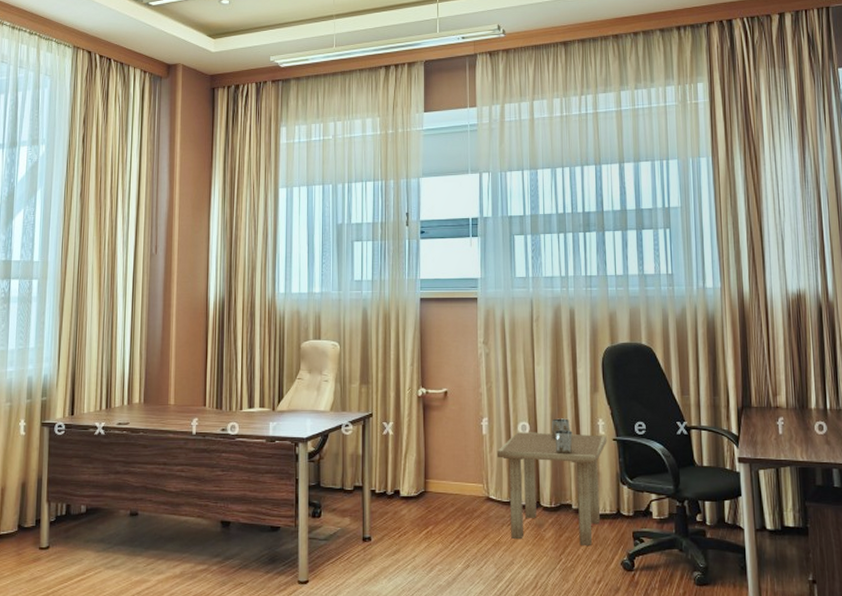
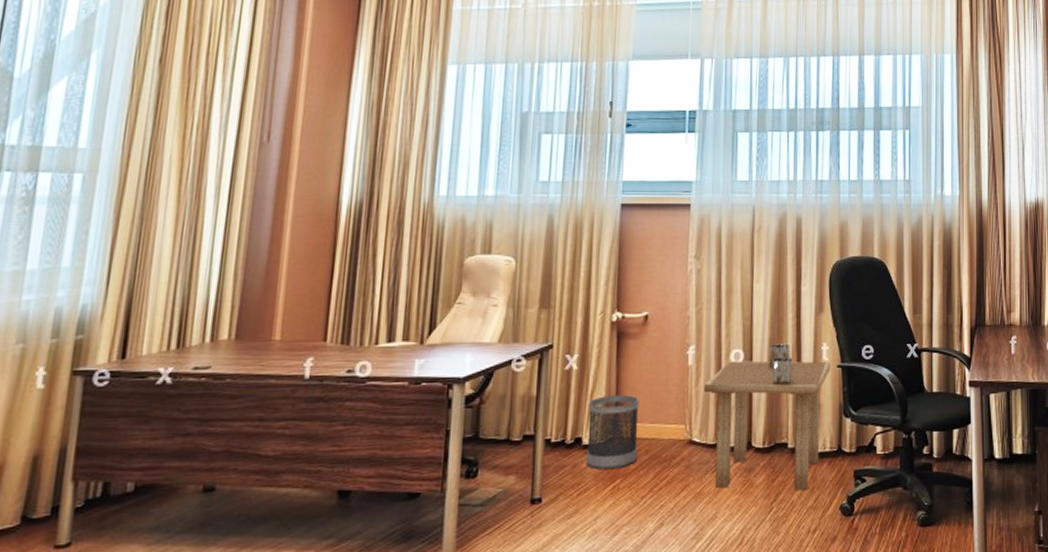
wastebasket: none [403,457,445,518] -> present [586,395,640,470]

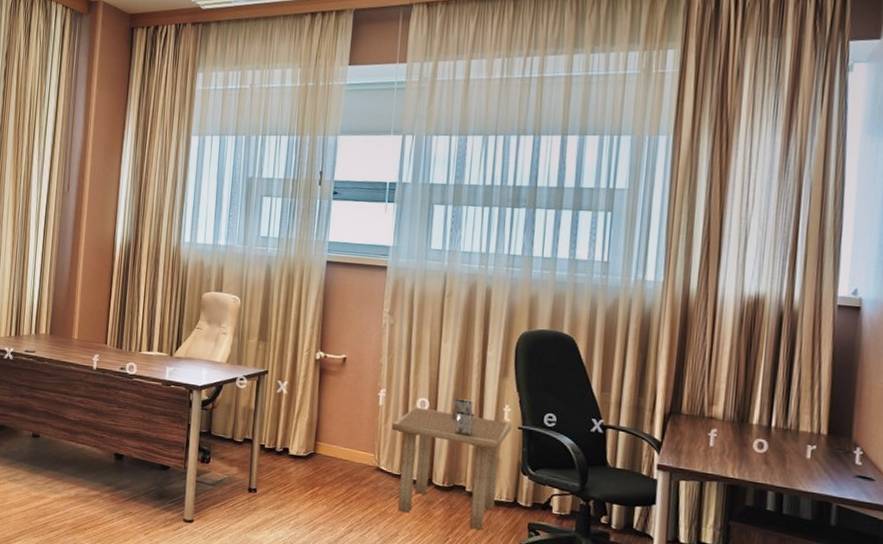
wastebasket: present [586,395,640,470] -> none [291,418,336,479]

